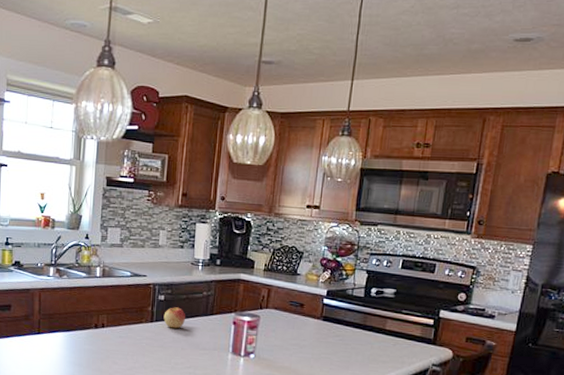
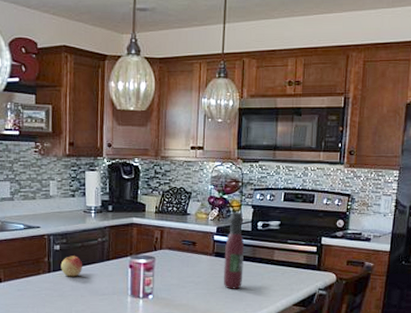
wine bottle: none [329,275,356,357] -> present [223,211,244,289]

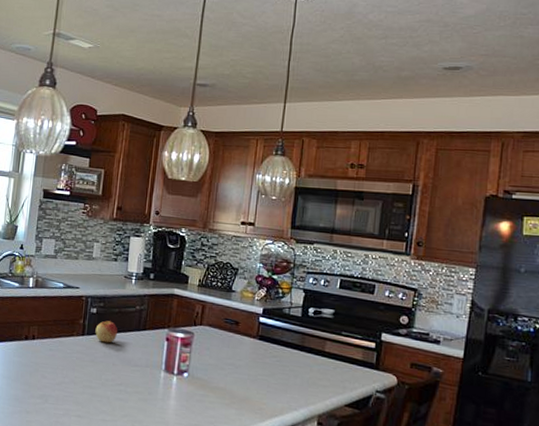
wine bottle: present [223,211,244,289] -> none [266,293,293,379]

